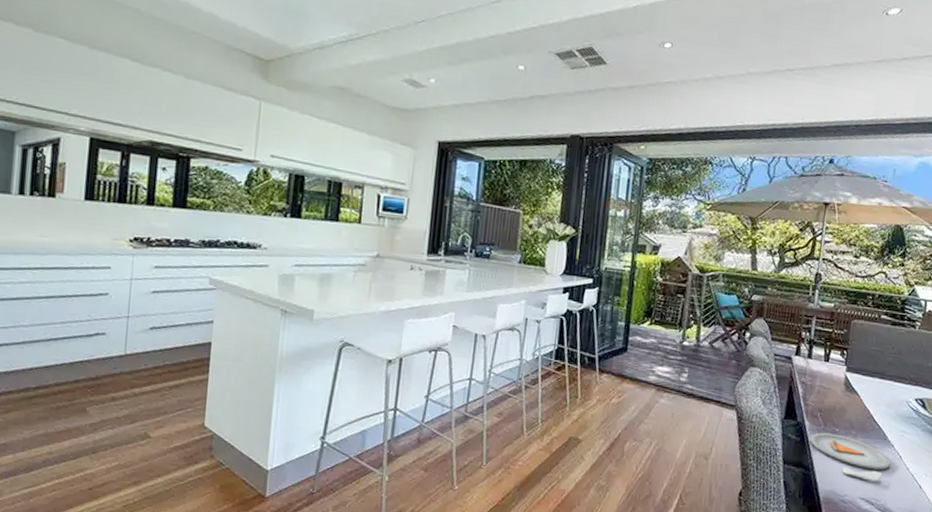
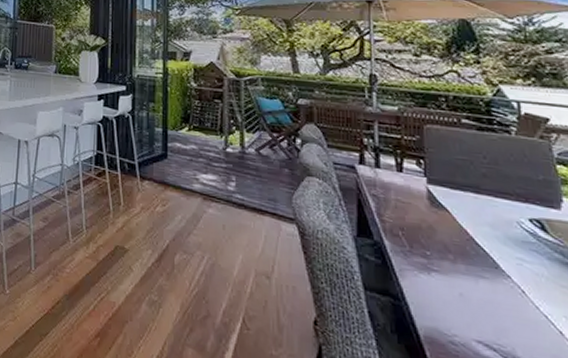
dinner plate: present [810,432,891,482] -> none [394,255,512,322]

